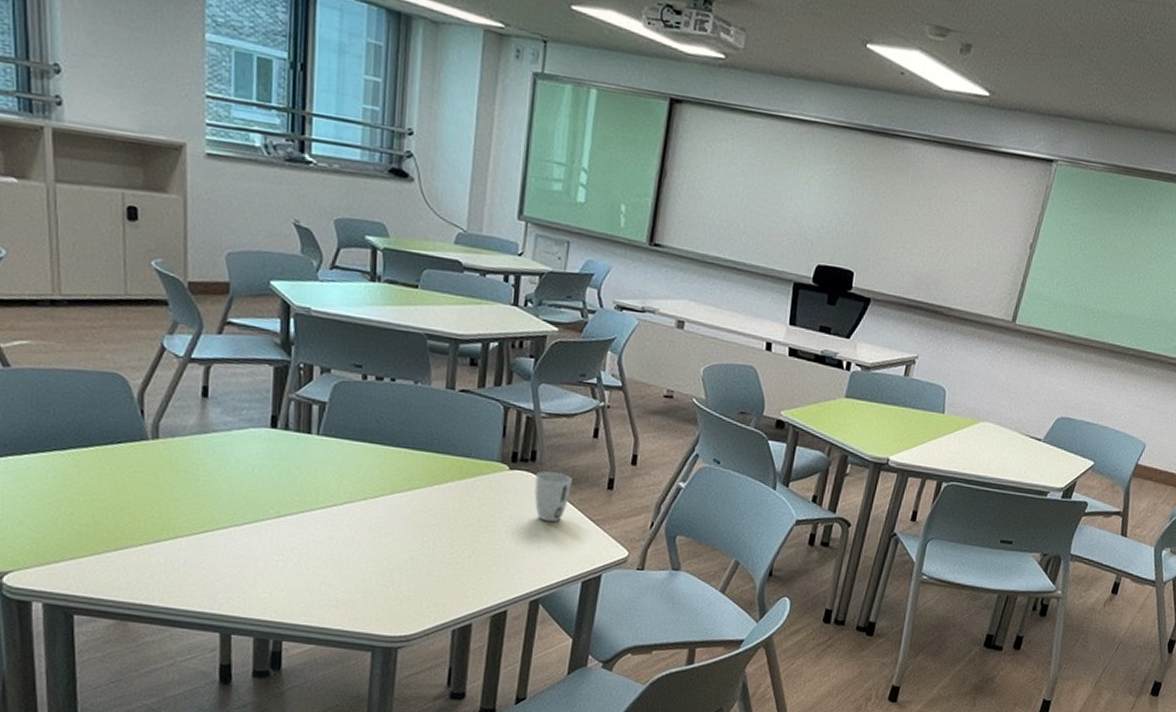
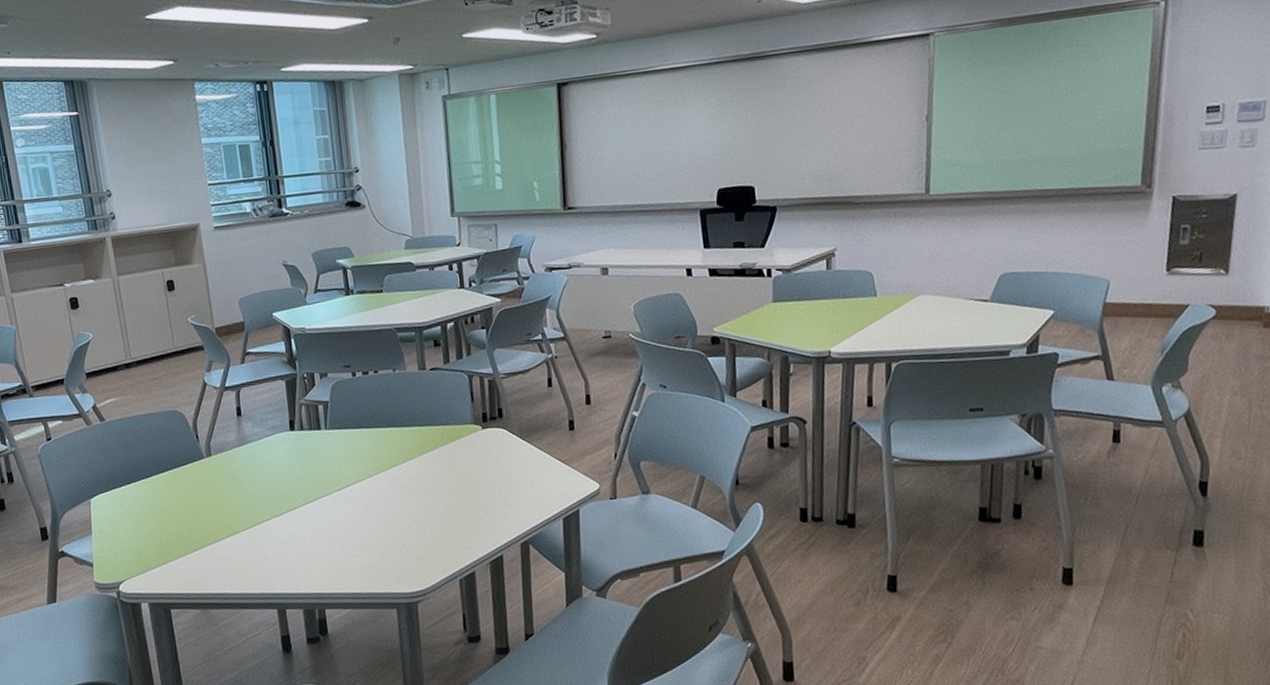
cup: present [534,471,572,523] -> none [505,423,538,470]

